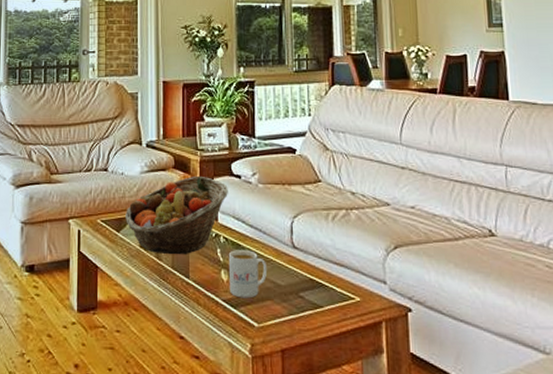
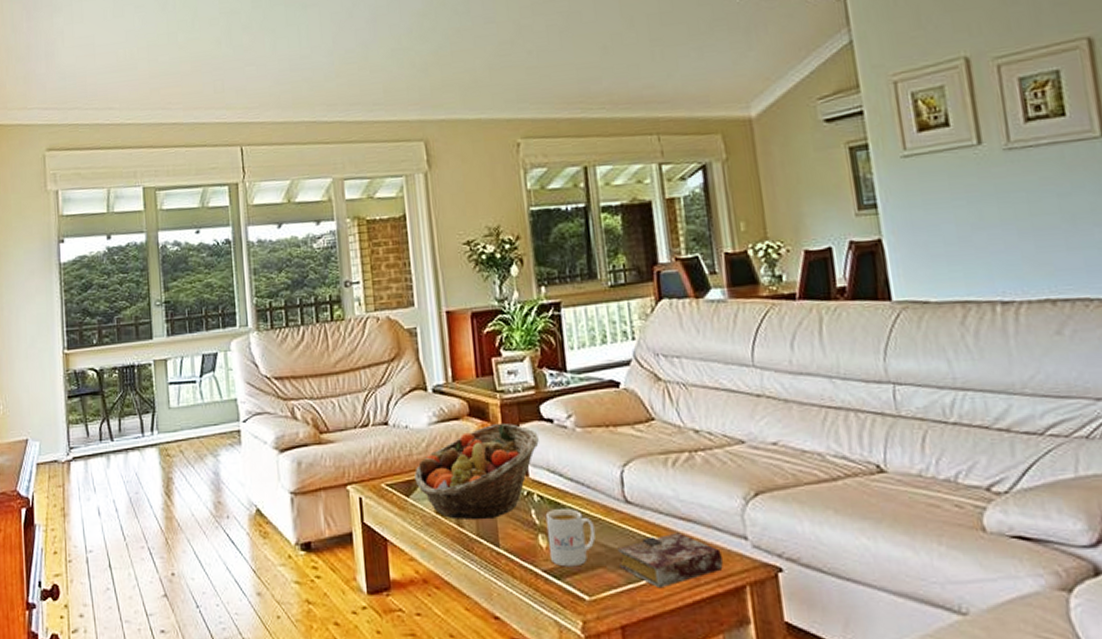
book: none [284,274,366,320] -> present [618,532,723,589]

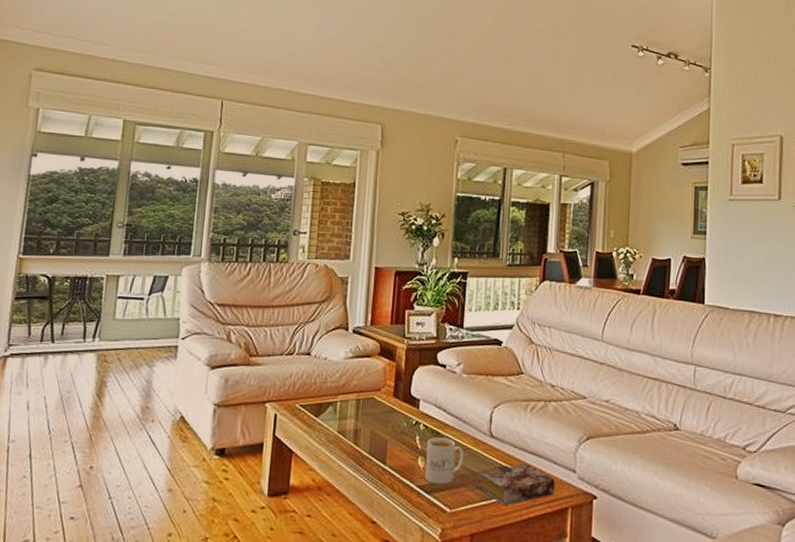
fruit basket: present [414,422,539,520] -> none [325,363,432,441]

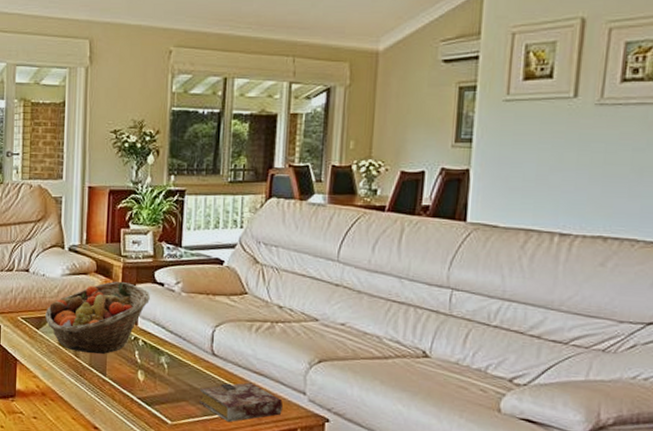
fruit basket: none [325,363,432,441] -> present [45,281,150,354]
mug: present [425,438,464,485] -> none [145,353,185,398]

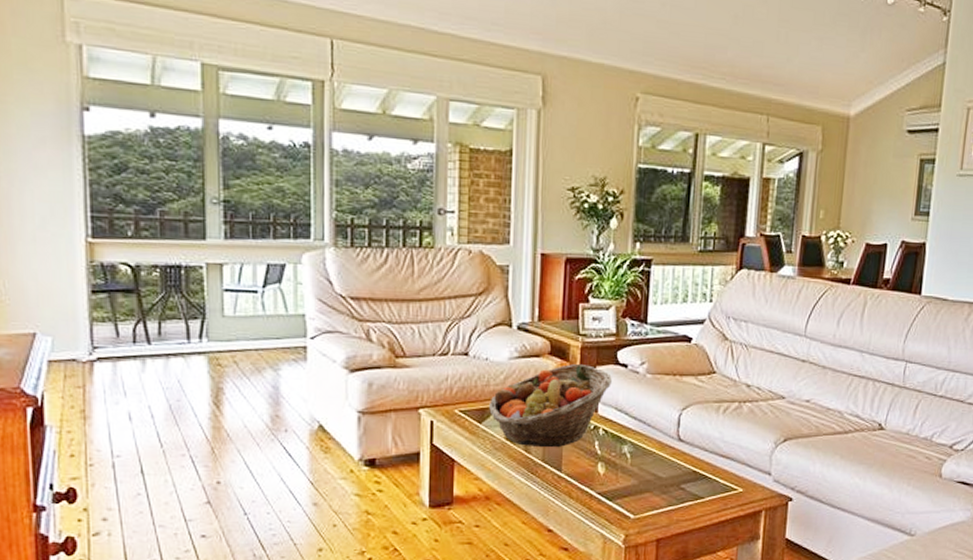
book: present [200,382,283,423] -> none [664,467,748,511]

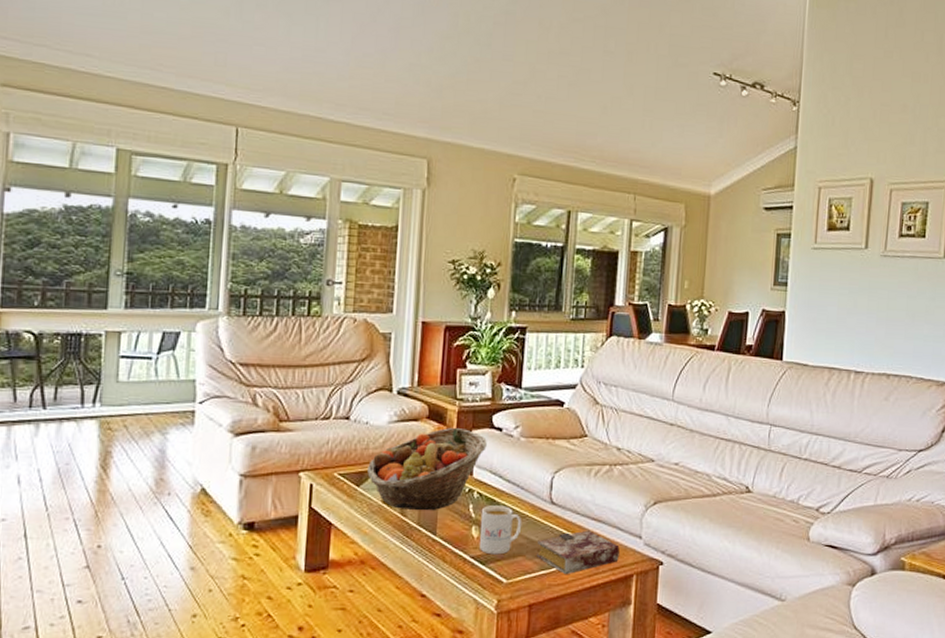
mug: none [606,442,649,491] -> present [480,506,522,555]
book: none [664,467,748,511] -> present [537,530,620,575]

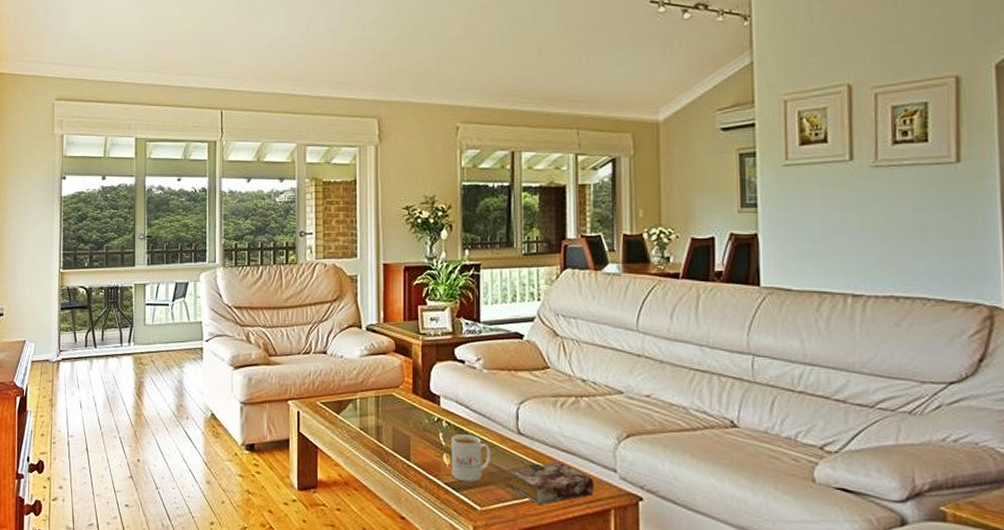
fruit basket: present [367,427,487,511] -> none [345,360,451,438]

